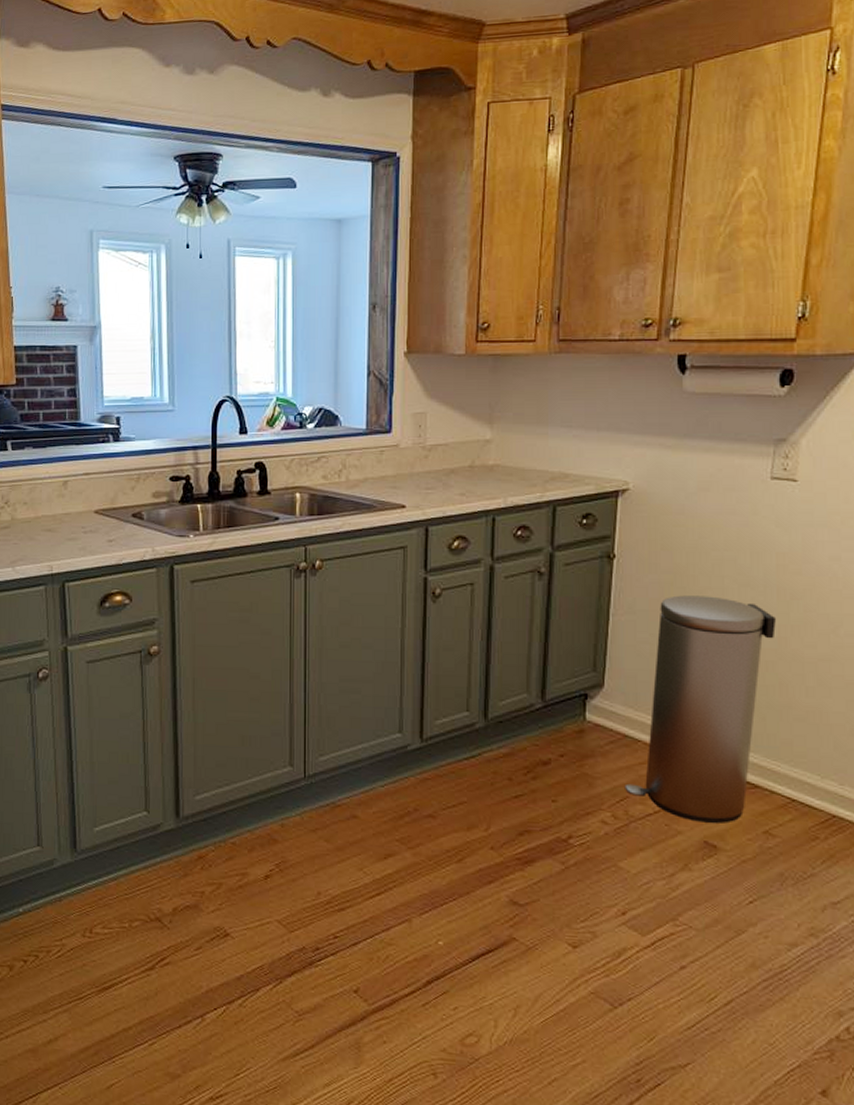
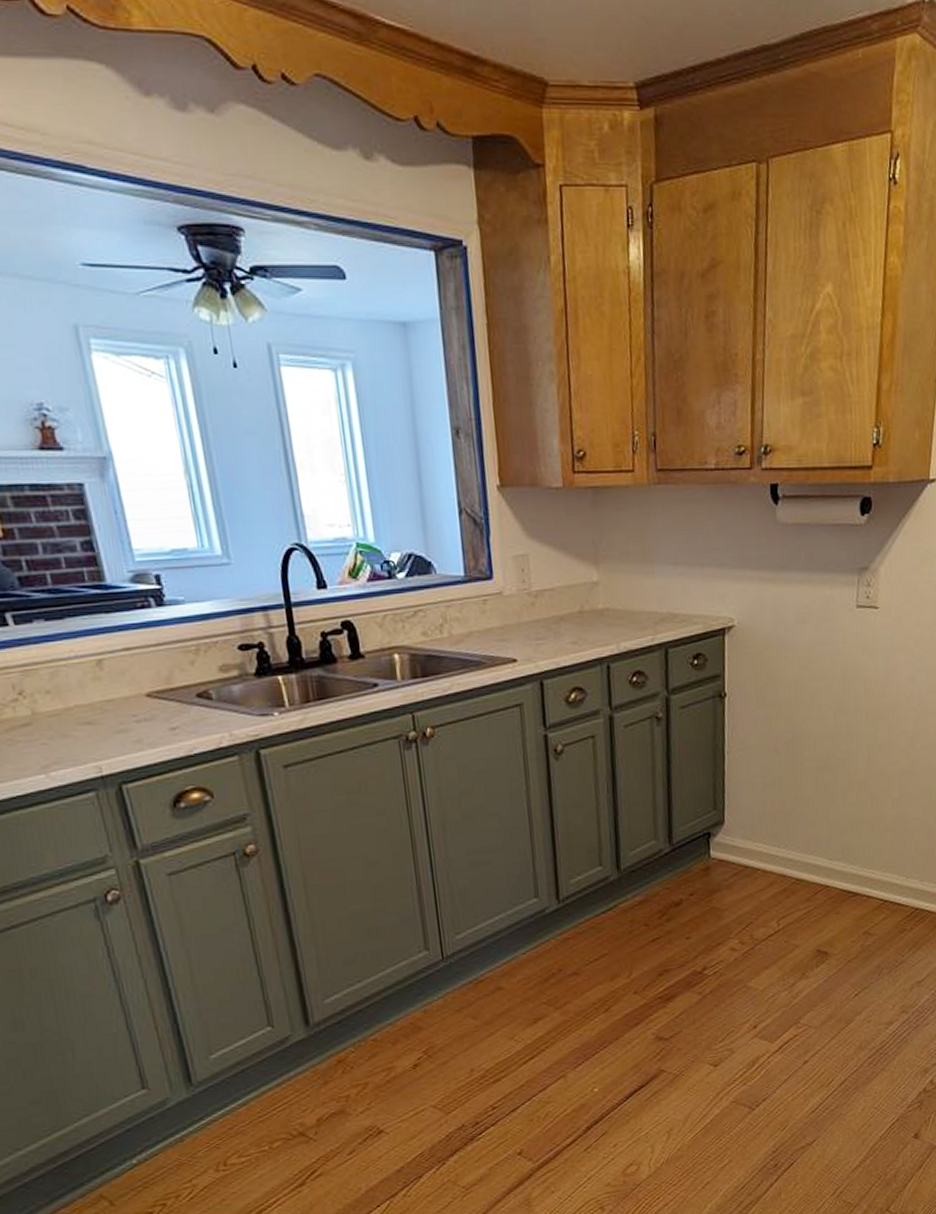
pedal bin: present [624,595,777,823] -> none [748,725,867,934]

